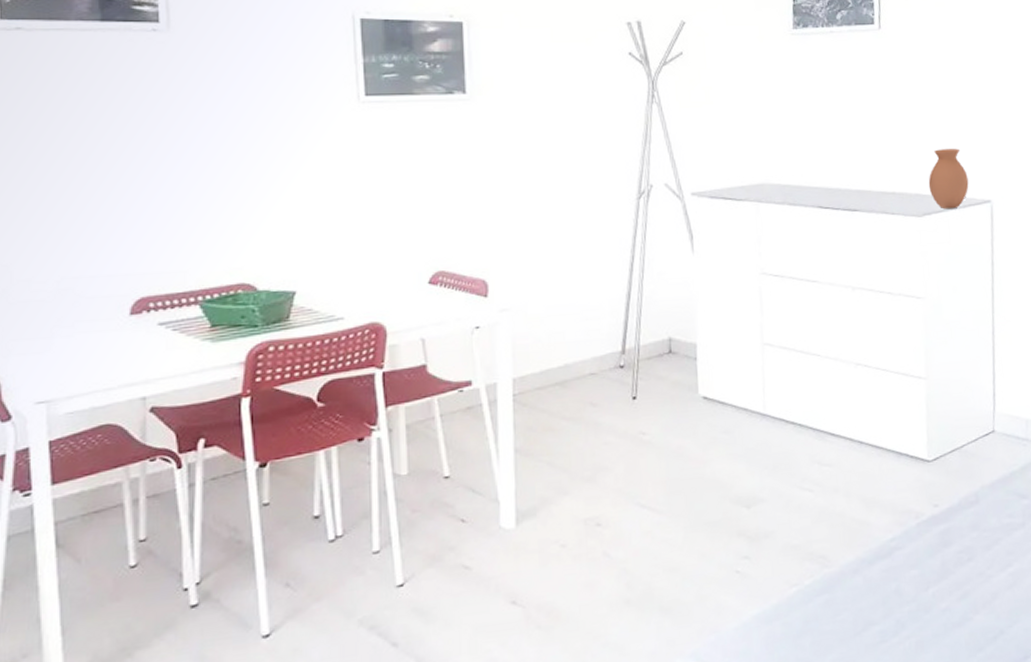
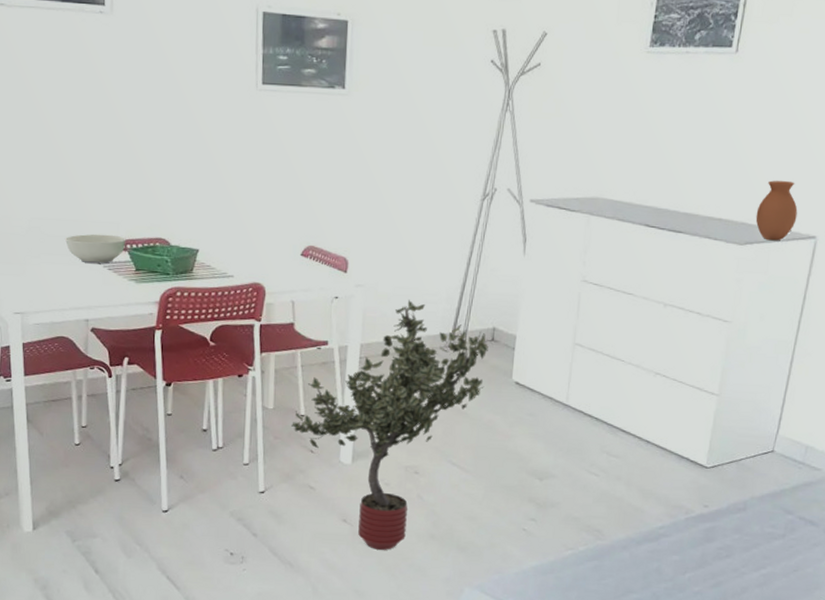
bowl: none [111,286,197,325] -> present [65,234,126,263]
potted tree: none [433,319,668,633] -> present [291,300,489,550]

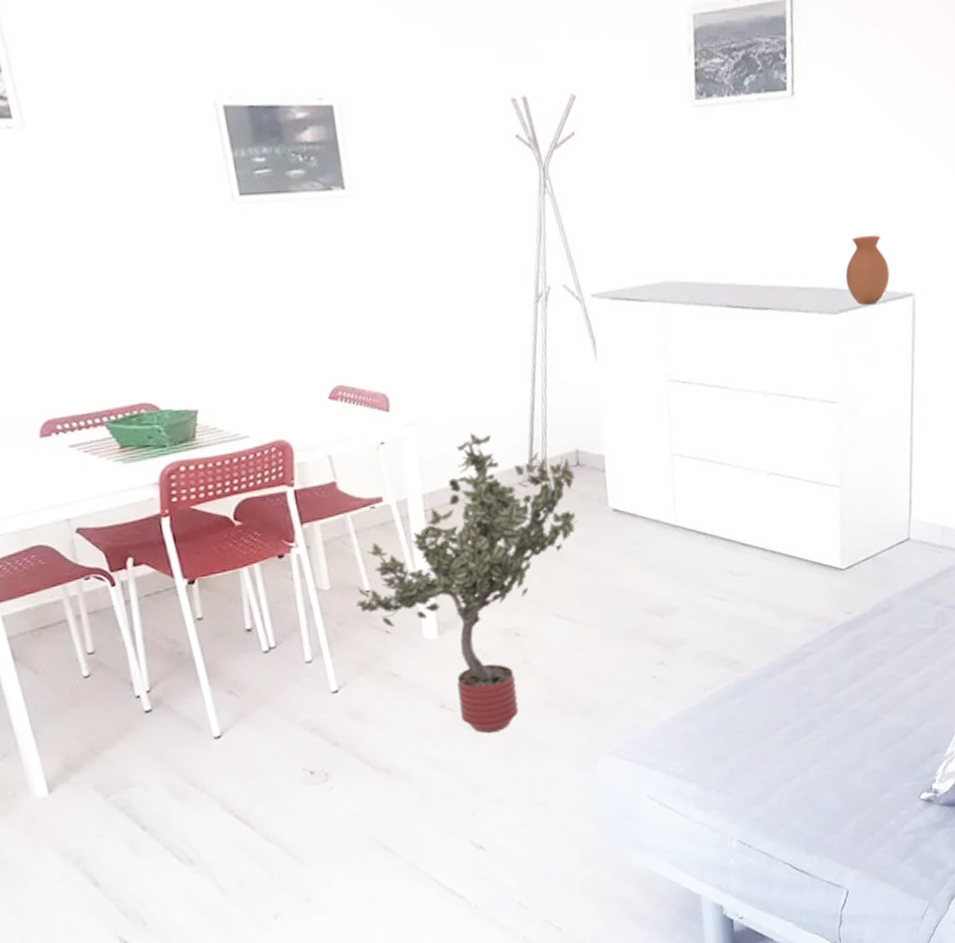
bowl: present [65,234,126,263] -> none [18,407,101,448]

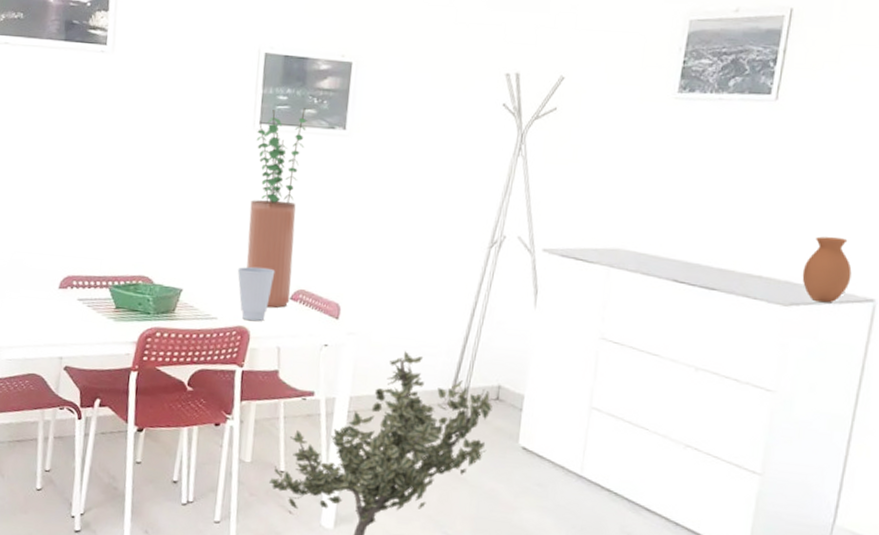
vase: none [238,169,329,414] -> present [246,108,307,308]
cup: none [257,367,306,433] -> present [237,266,275,322]

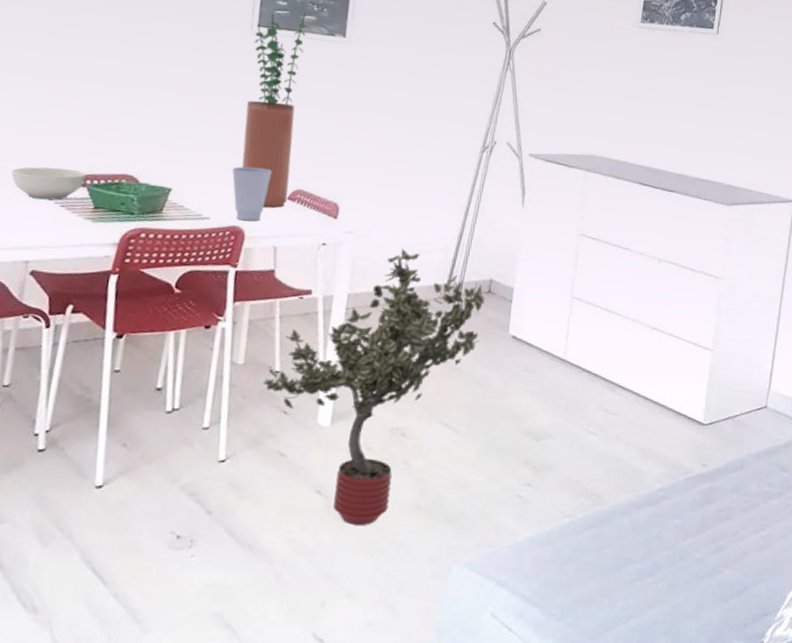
bowl: none [46,269,109,300] -> present [11,167,87,200]
vase: present [802,236,852,303] -> none [740,148,777,203]

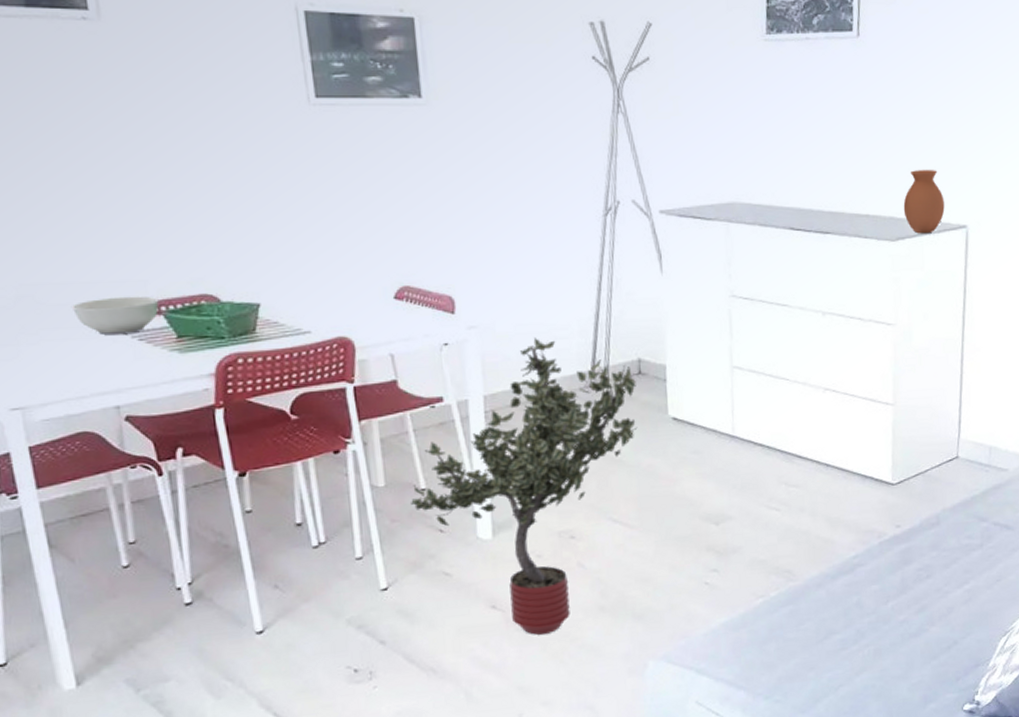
cup: present [232,166,273,222] -> none [323,266,371,330]
vase: present [242,14,307,208] -> none [314,75,394,312]
vase: none [740,148,777,203] -> present [903,170,945,234]

